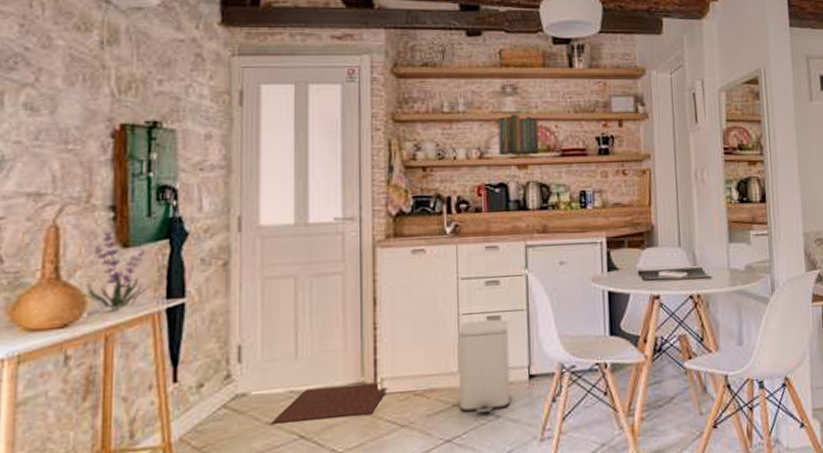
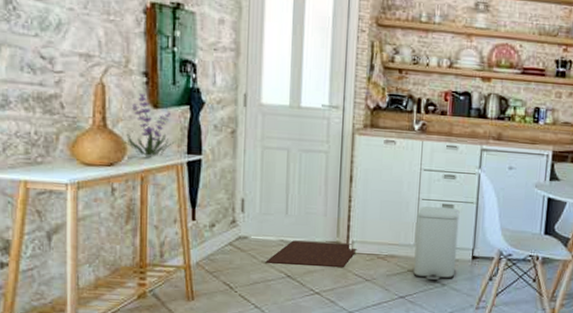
books: present [498,114,539,156] -> none [466,30,505,70]

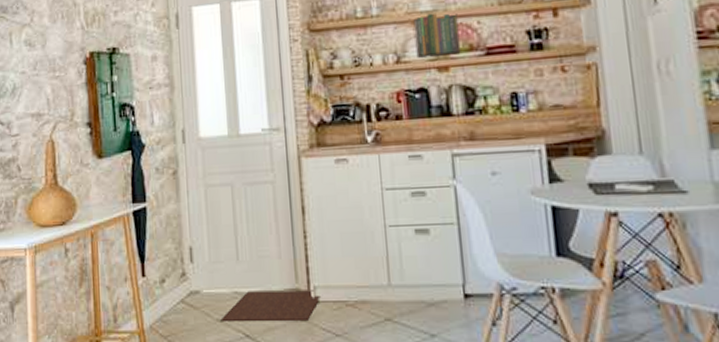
plant: present [123,93,177,158] -> none [73,145,121,211]
pedal bin: present [413,206,460,280] -> none [386,232,446,329]
books: none [466,30,505,70] -> present [413,13,461,59]

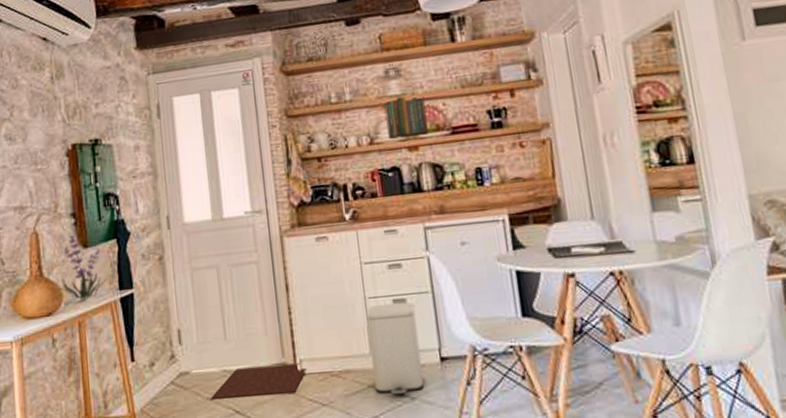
plant: none [73,145,121,211] -> present [59,235,108,300]
pedal bin: none [386,232,446,329] -> present [366,302,425,394]

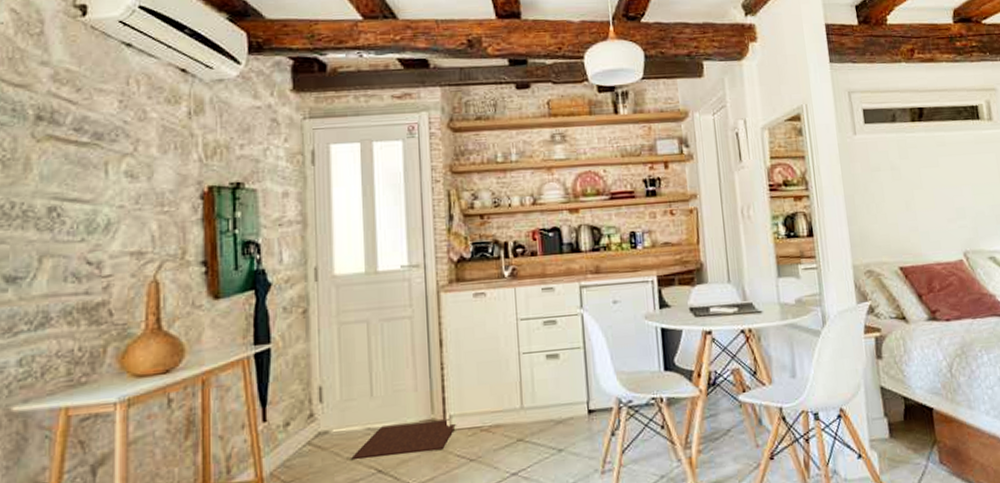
plant: present [59,235,108,300] -> none [181,285,241,356]
pedal bin: present [366,302,425,394] -> none [519,358,572,447]
books: present [384,96,429,140] -> none [548,161,589,202]

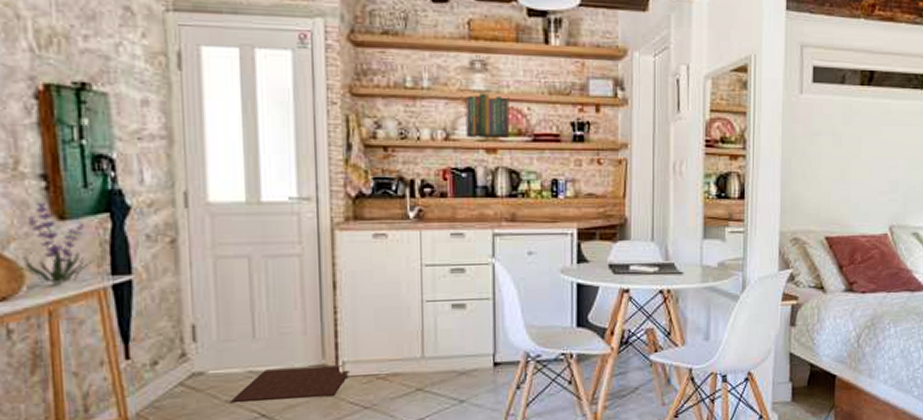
plant: none [181,285,241,356] -> present [19,202,95,284]
books: none [548,161,589,202] -> present [465,93,510,139]

